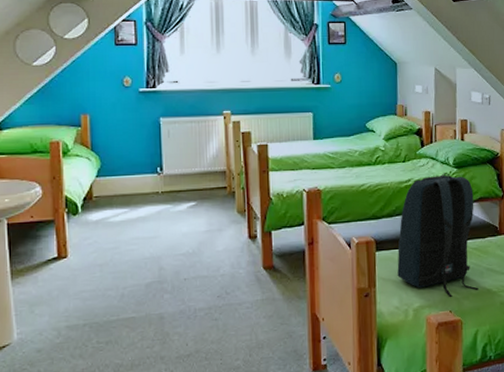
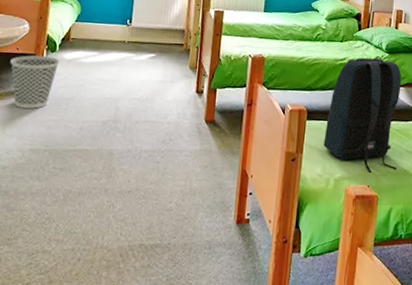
wastebasket: none [26,220,85,282] -> present [10,55,60,109]

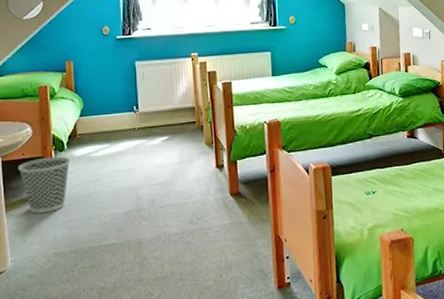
backpack: present [323,56,402,172] -> none [351,102,427,216]

